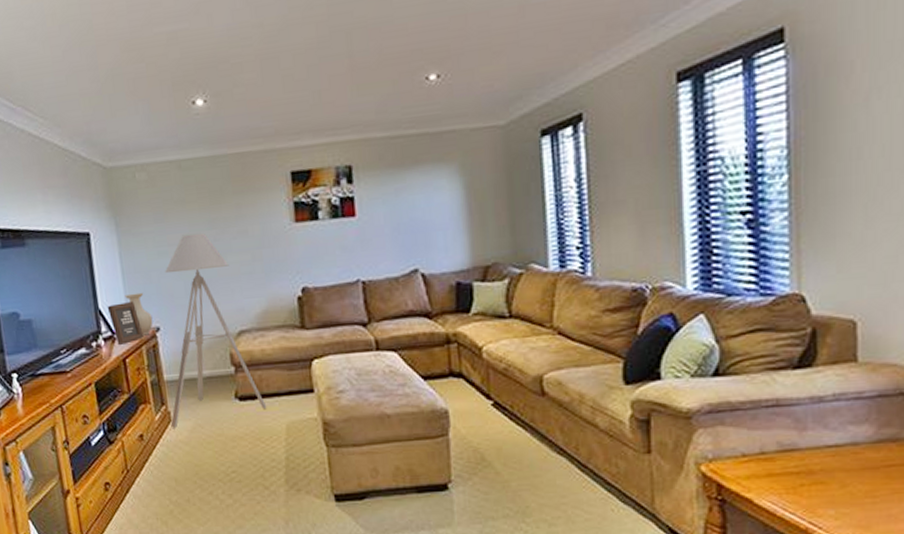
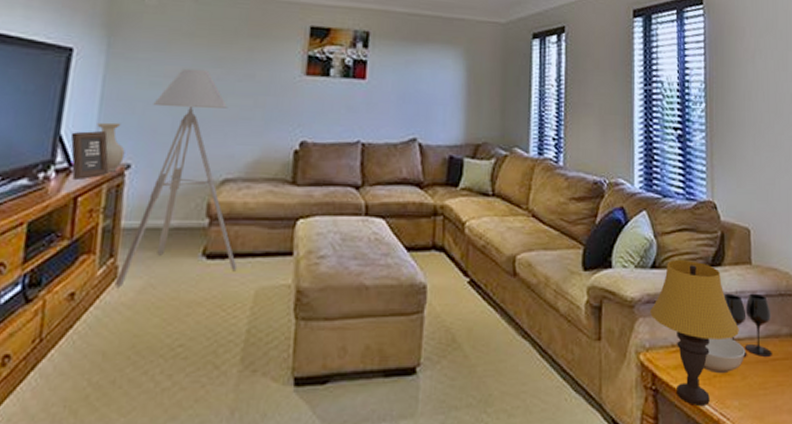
table lamp: none [713,364,837,516] -> present [650,260,739,407]
bowl: none [785,444,846,483] -> present [703,338,746,374]
wine glass: none [815,394,887,464] -> present [723,293,772,357]

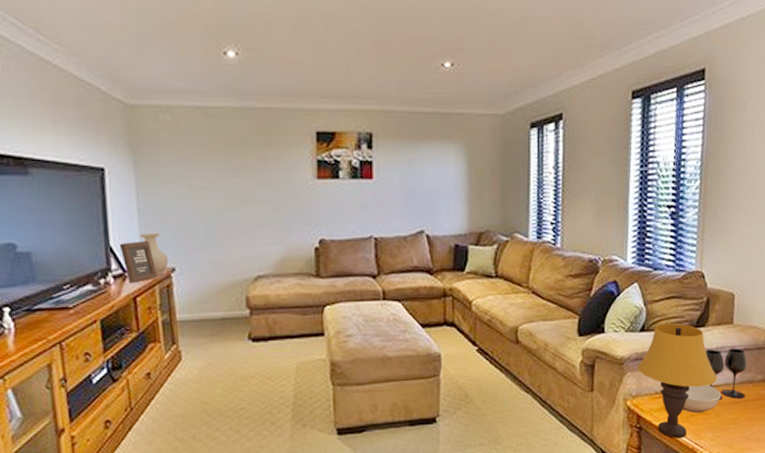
floor lamp: present [114,68,238,288] -> none [180,180,279,368]

